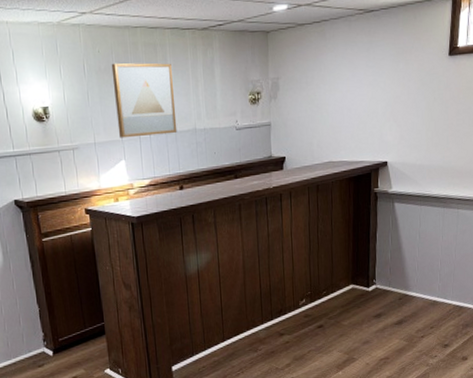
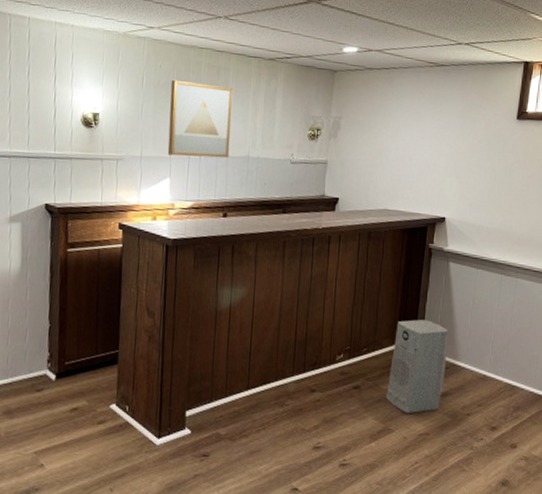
air purifier: none [347,259,399,344] -> present [386,319,447,414]

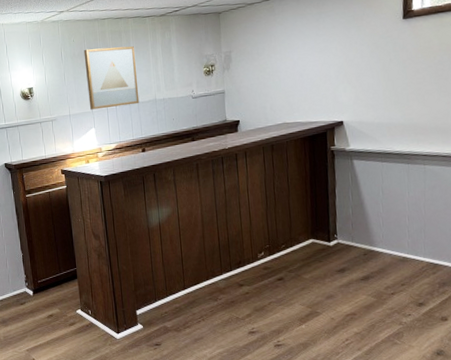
air purifier: present [386,319,447,414] -> none [309,214,364,298]

